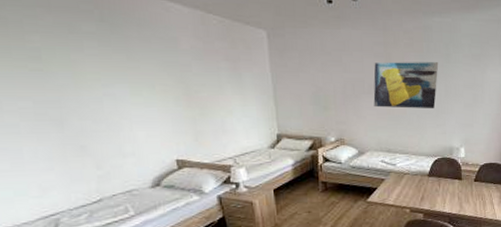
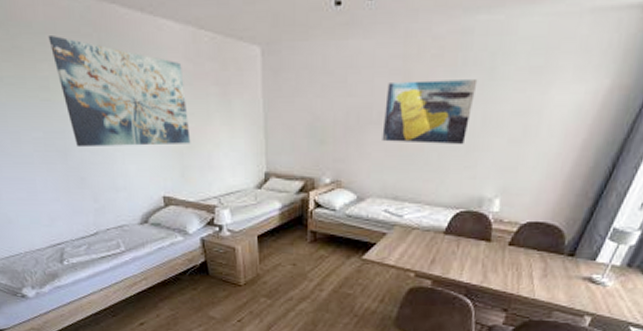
wall art: none [40,9,203,116] -> present [48,36,191,148]

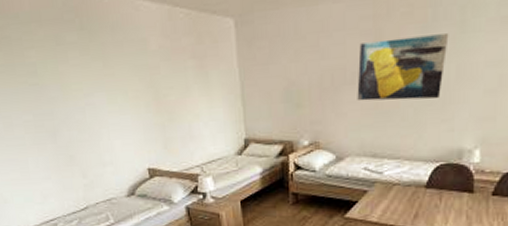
wall art: present [48,36,191,148] -> none [34,24,172,127]

